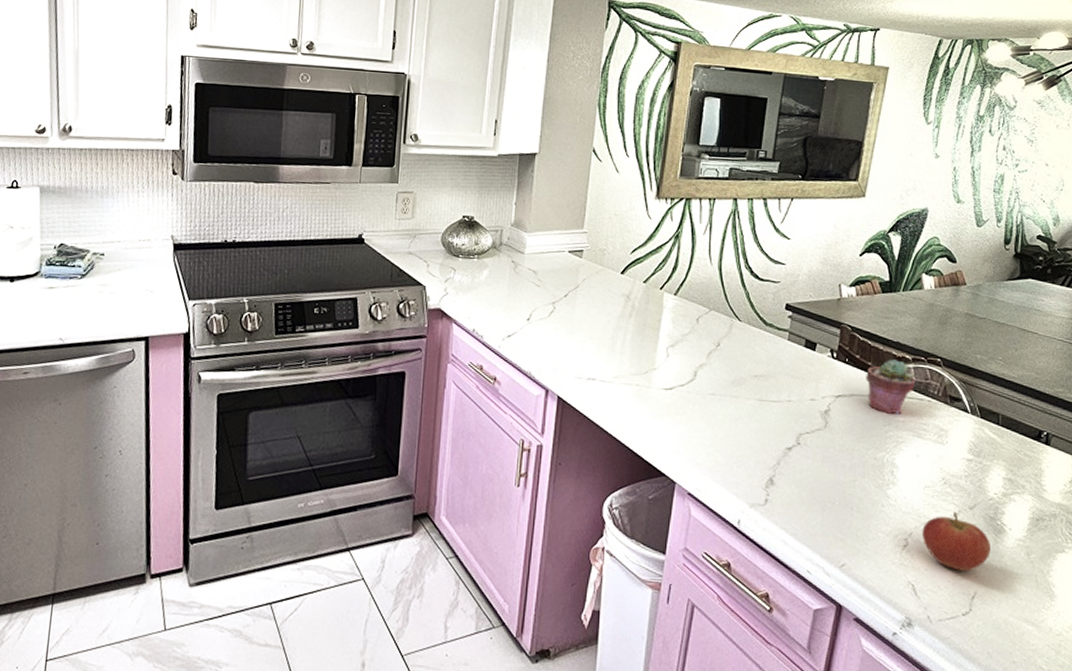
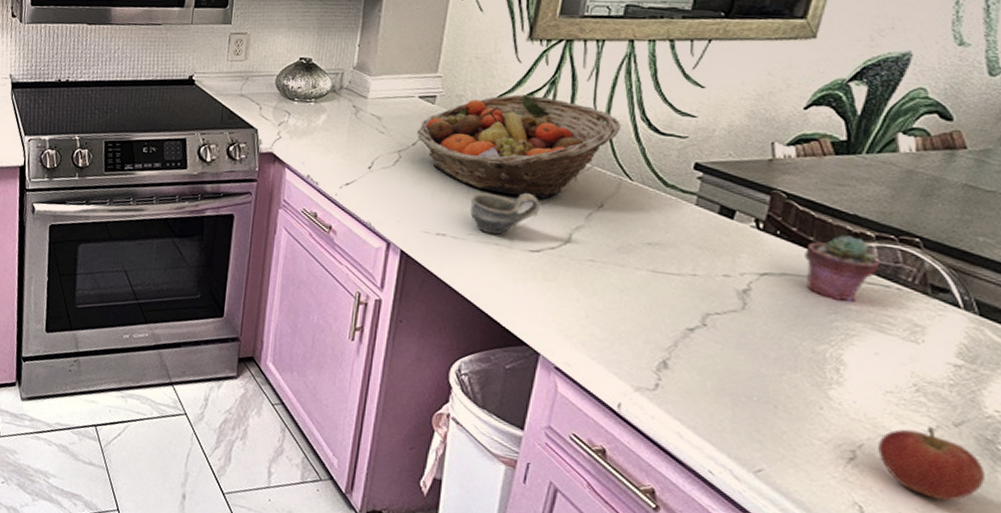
fruit basket: none [567,248,730,341] -> present [416,94,621,199]
cup: none [614,337,672,377] -> present [469,192,541,236]

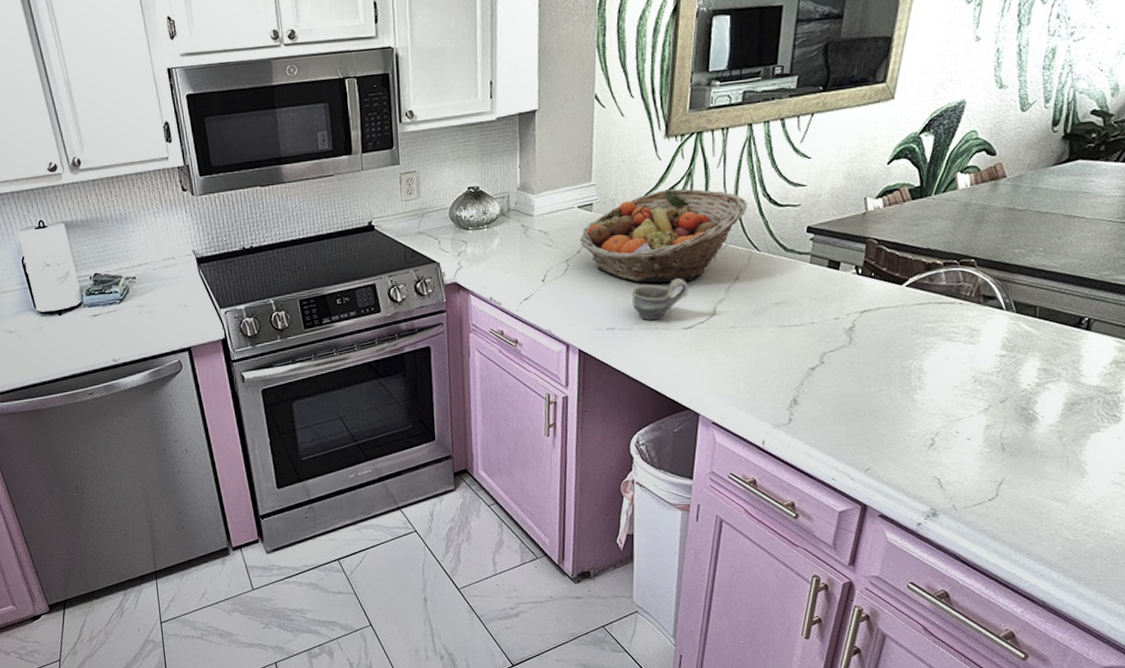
potted succulent: present [805,235,880,302] -> none [893,267,947,323]
apple: present [878,426,985,501] -> none [950,407,1021,461]

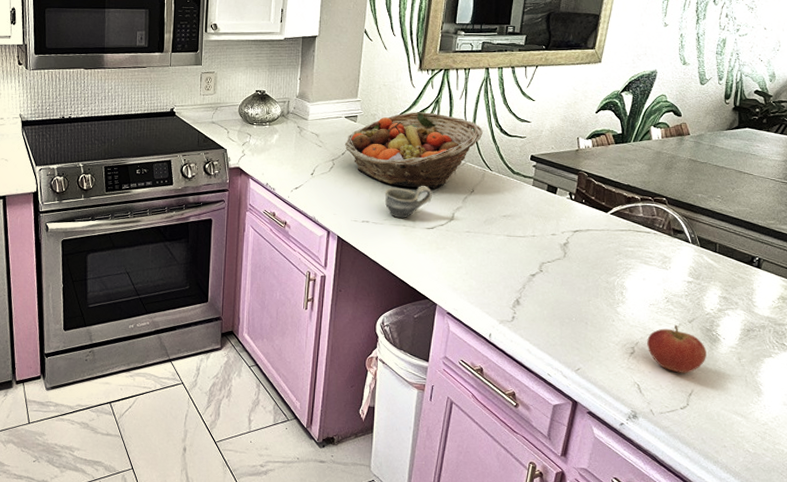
apple: none [950,407,1021,461] -> present [647,324,706,373]

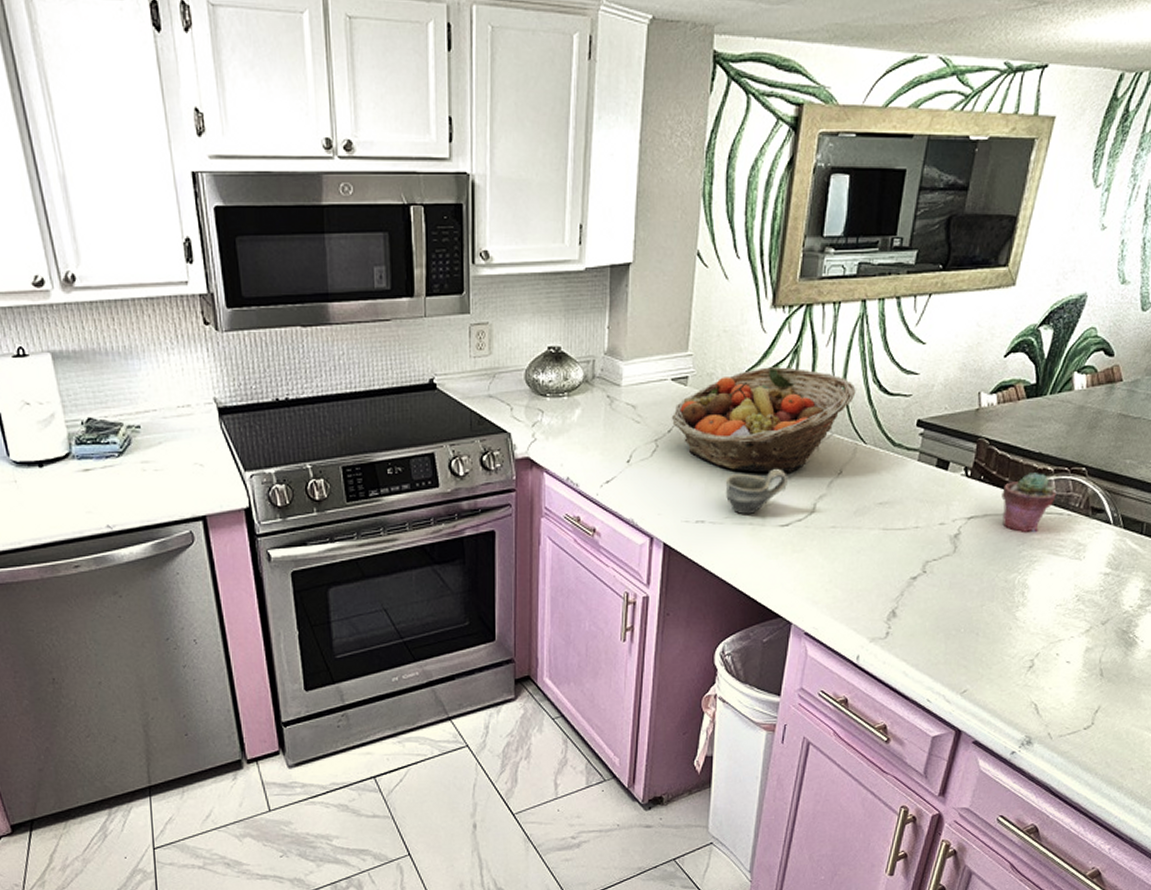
potted succulent: none [600,200,644,246] -> present [1001,473,1057,534]
apple: present [647,324,706,373] -> none [1049,628,1120,687]

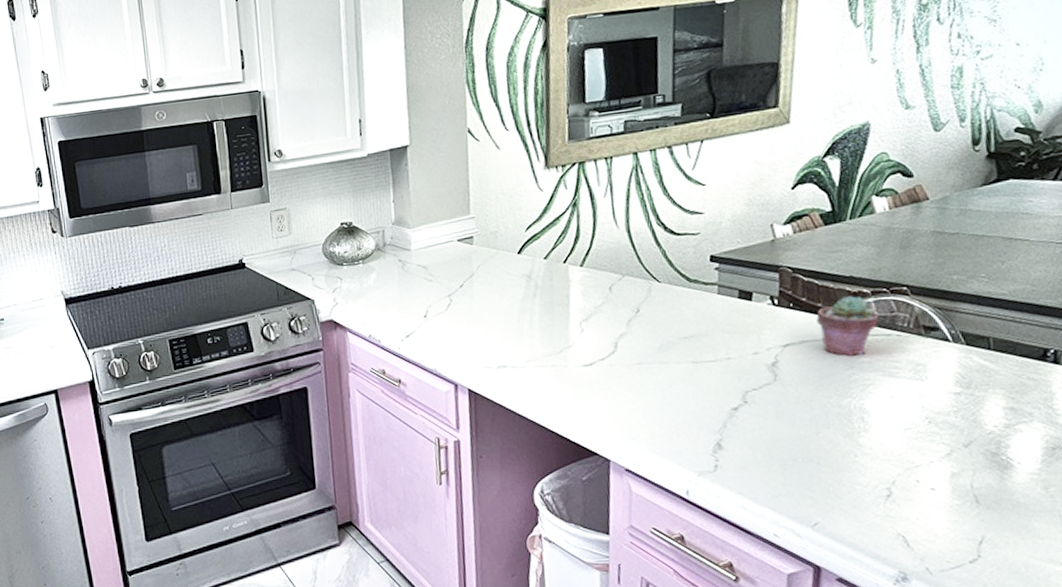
fruit basket: present [671,367,856,473] -> none [461,219,641,317]
cup: present [725,469,789,515] -> none [521,312,586,358]

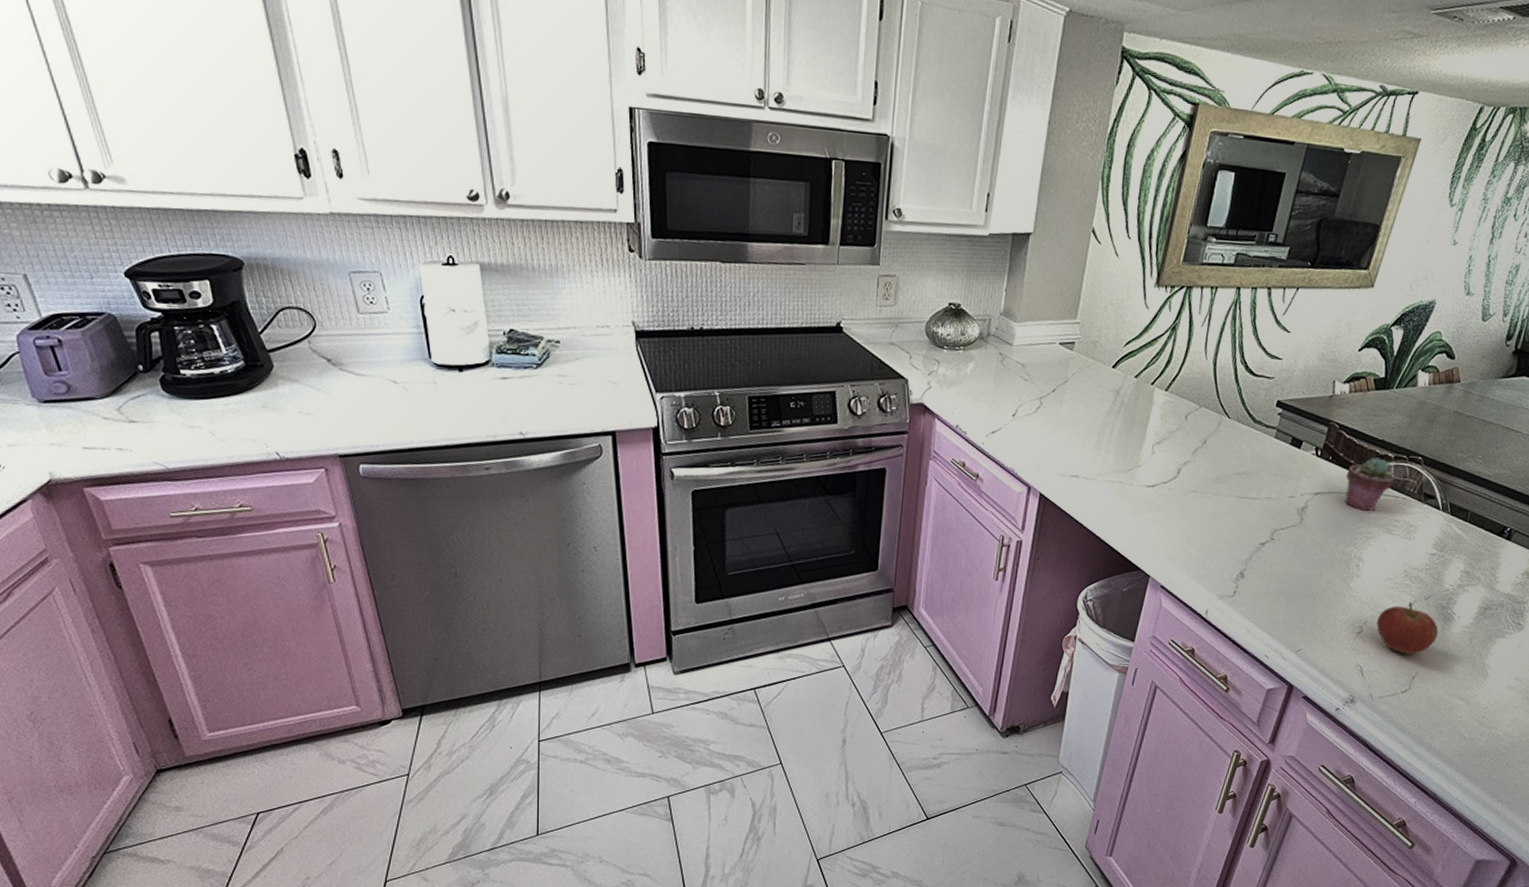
apple: none [907,451,997,516] -> present [1376,601,1438,655]

